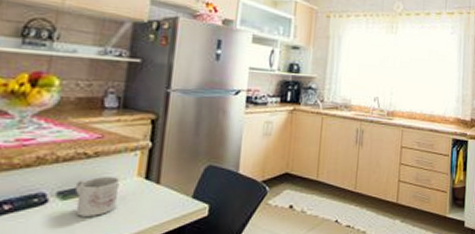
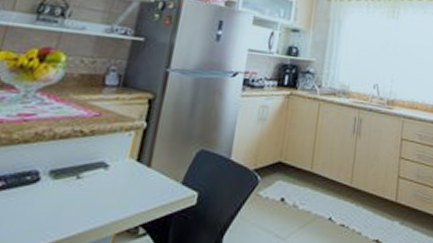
mug: present [74,176,121,217] -> none [65,156,113,199]

